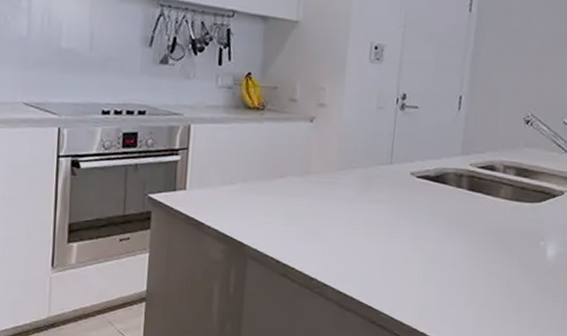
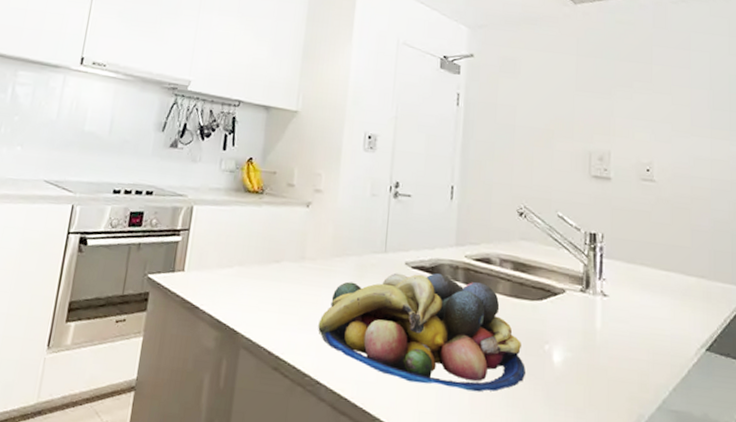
fruit bowl: none [324,182,521,285] -> present [318,273,525,392]

